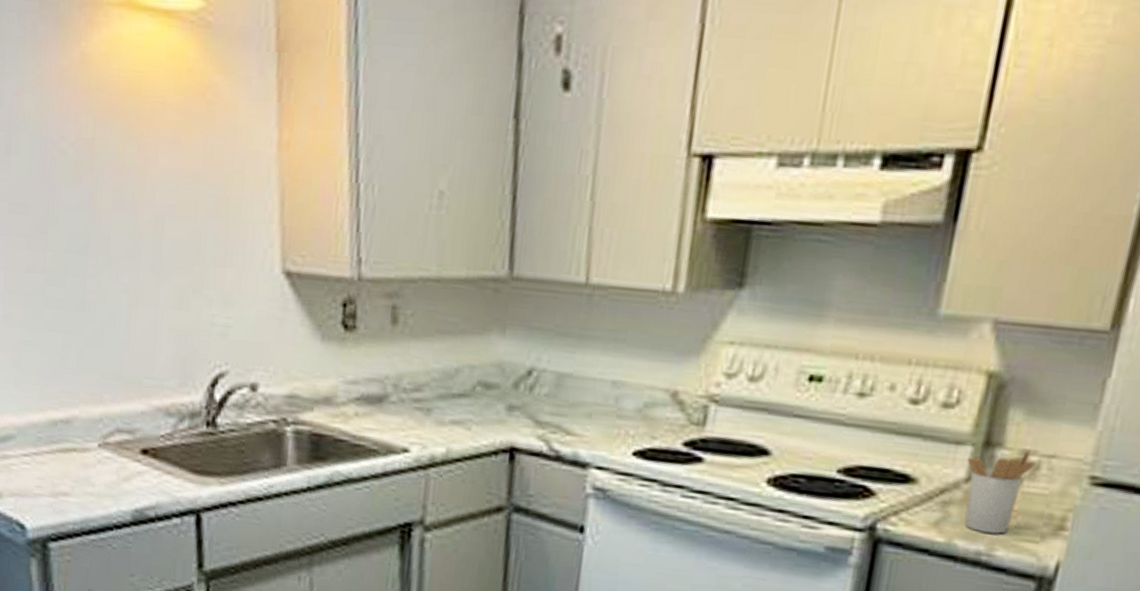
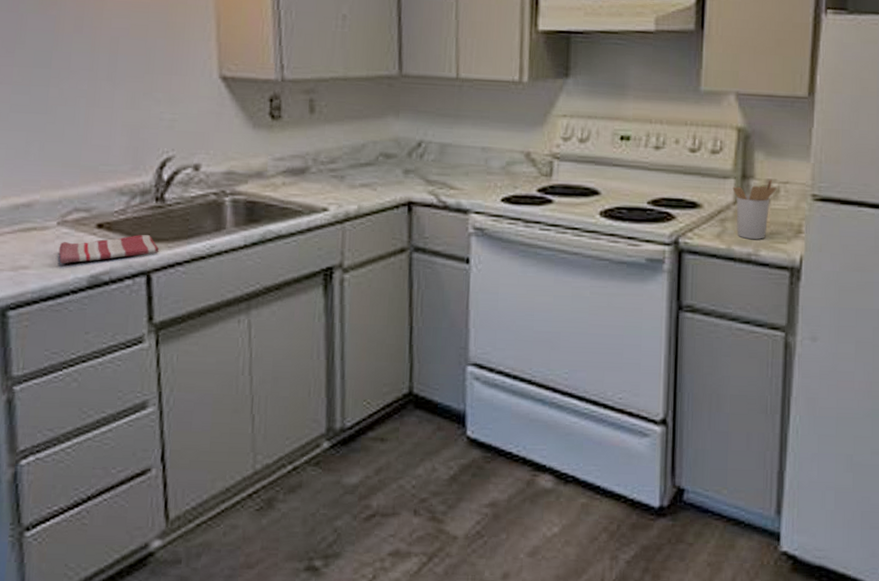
dish towel: none [100,465,211,494] -> present [58,235,159,264]

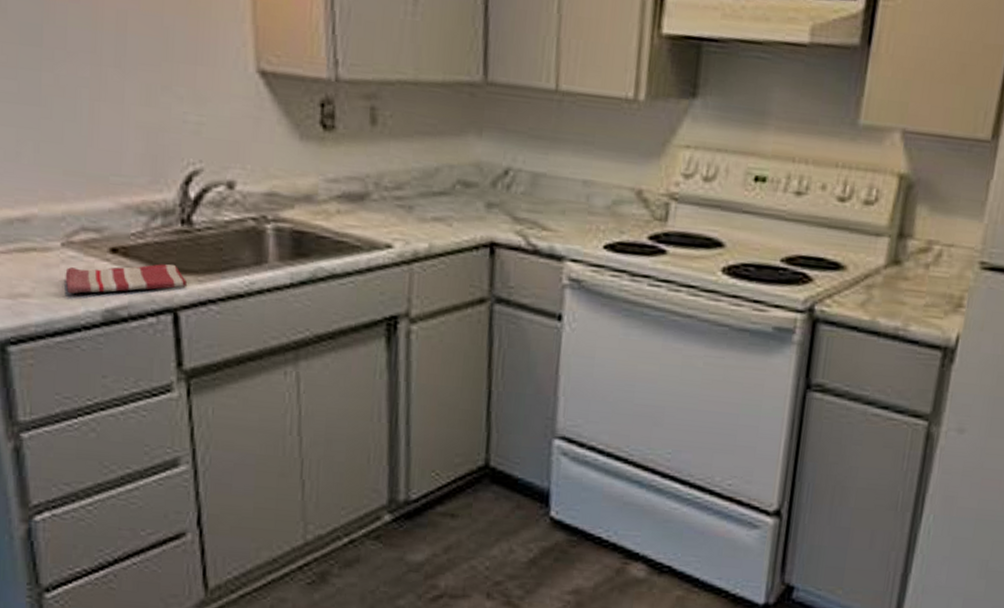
utensil holder: present [732,178,777,239] -> none [884,239,940,312]

